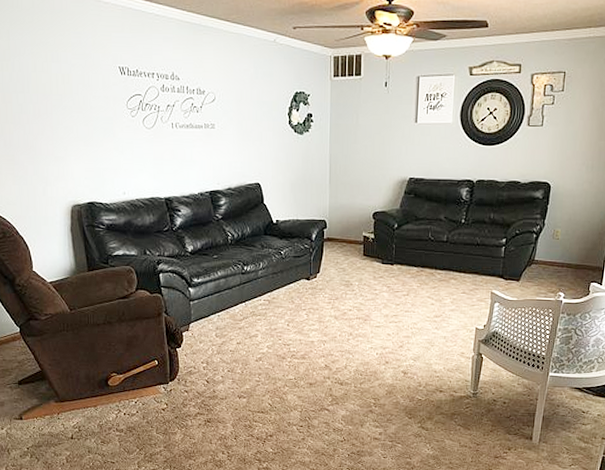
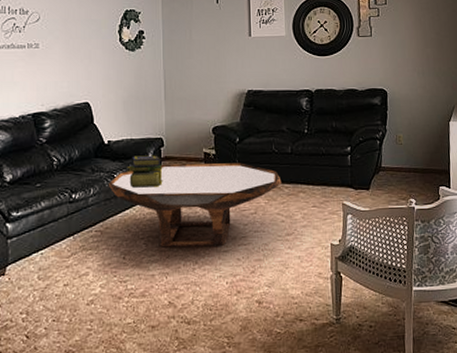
coffee table: none [276,244,435,323] -> present [109,163,282,248]
stack of books: none [292,235,325,266] -> present [127,155,163,189]

